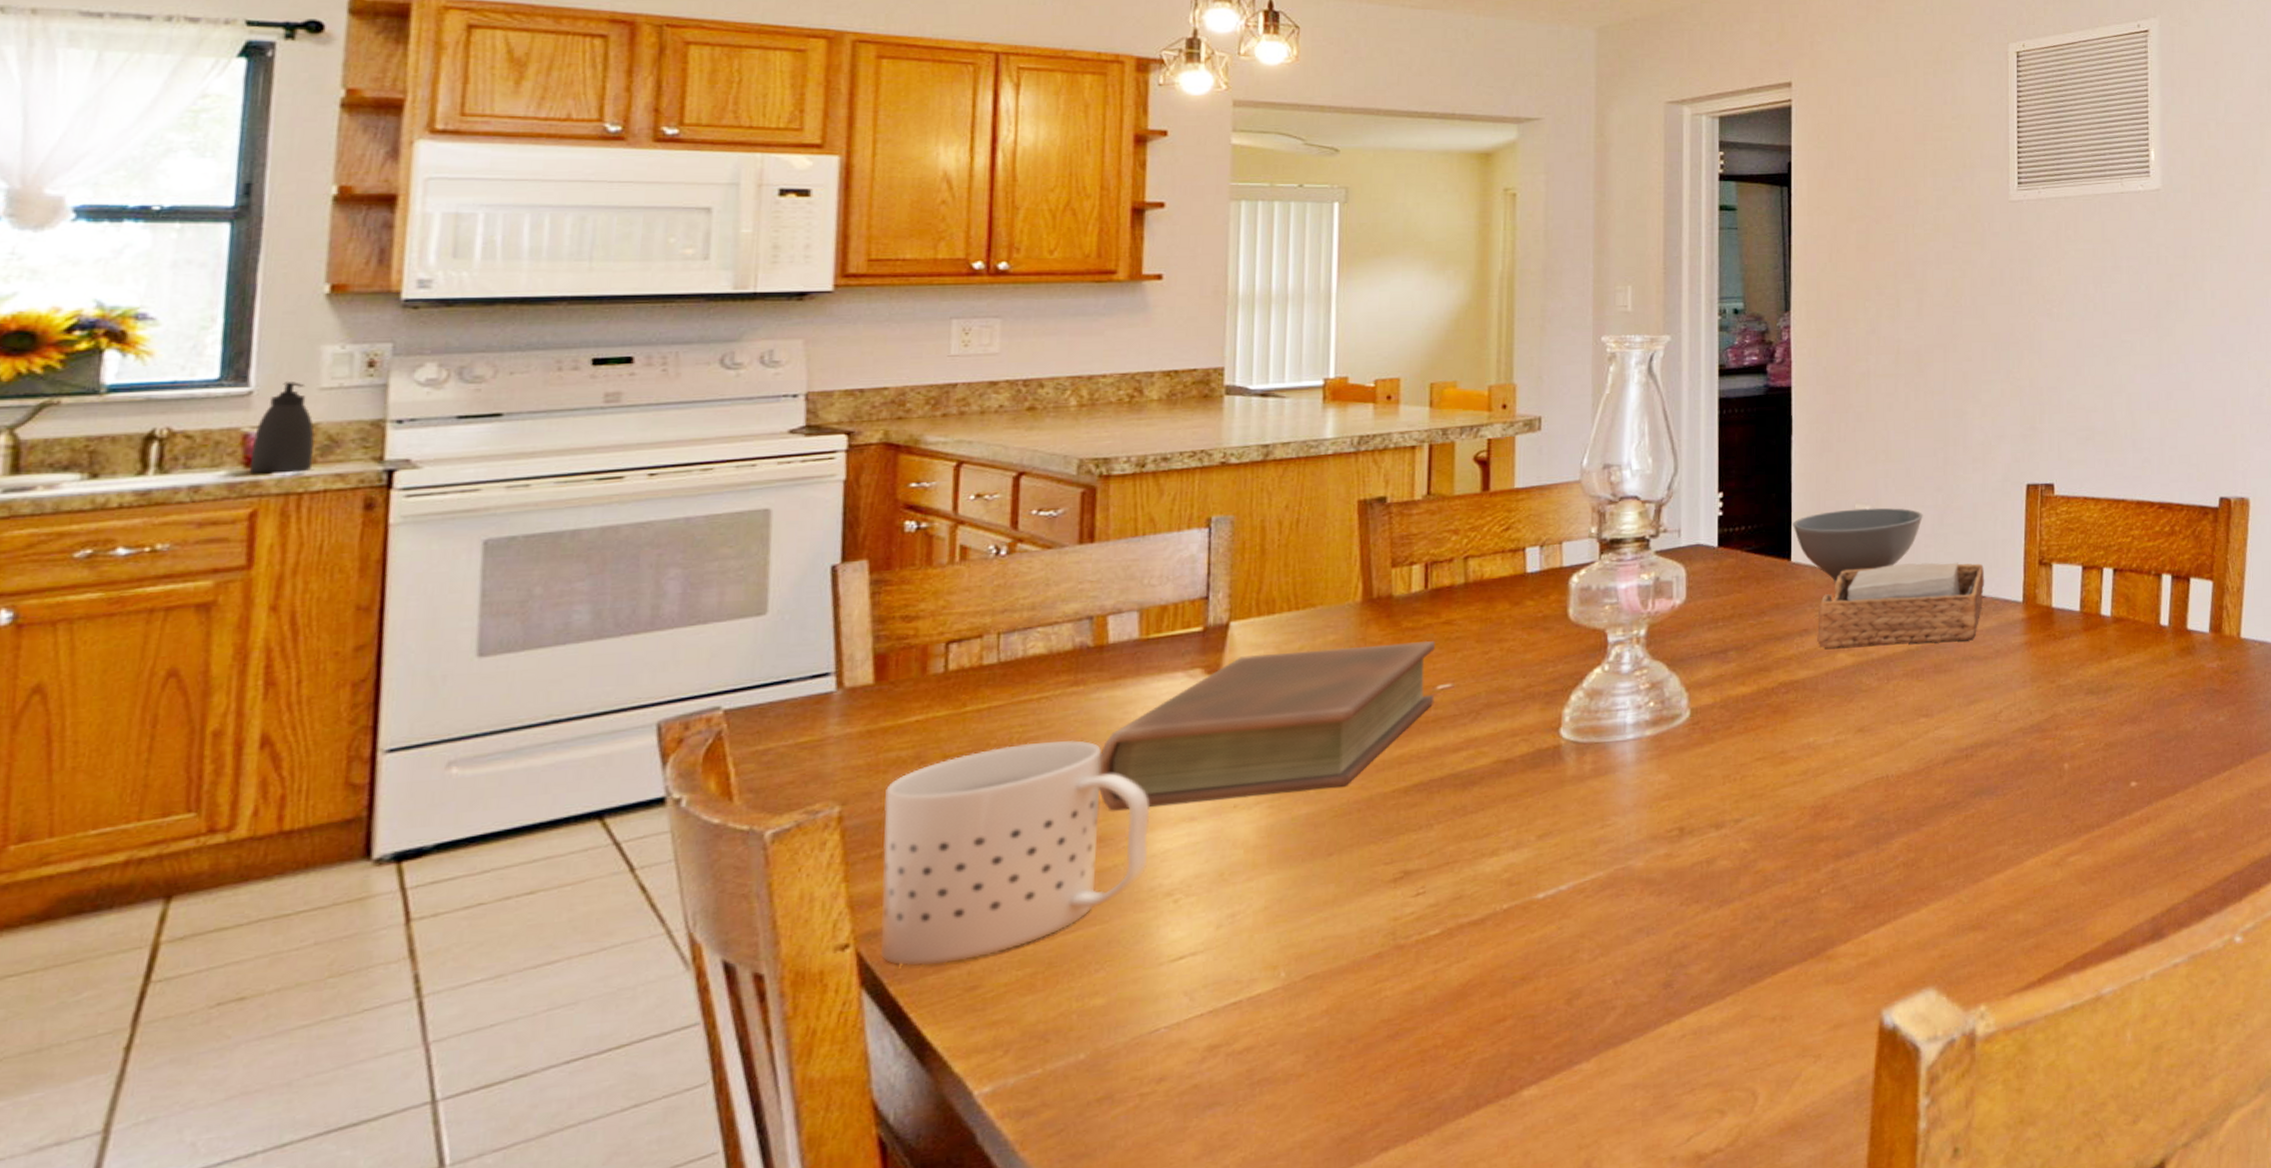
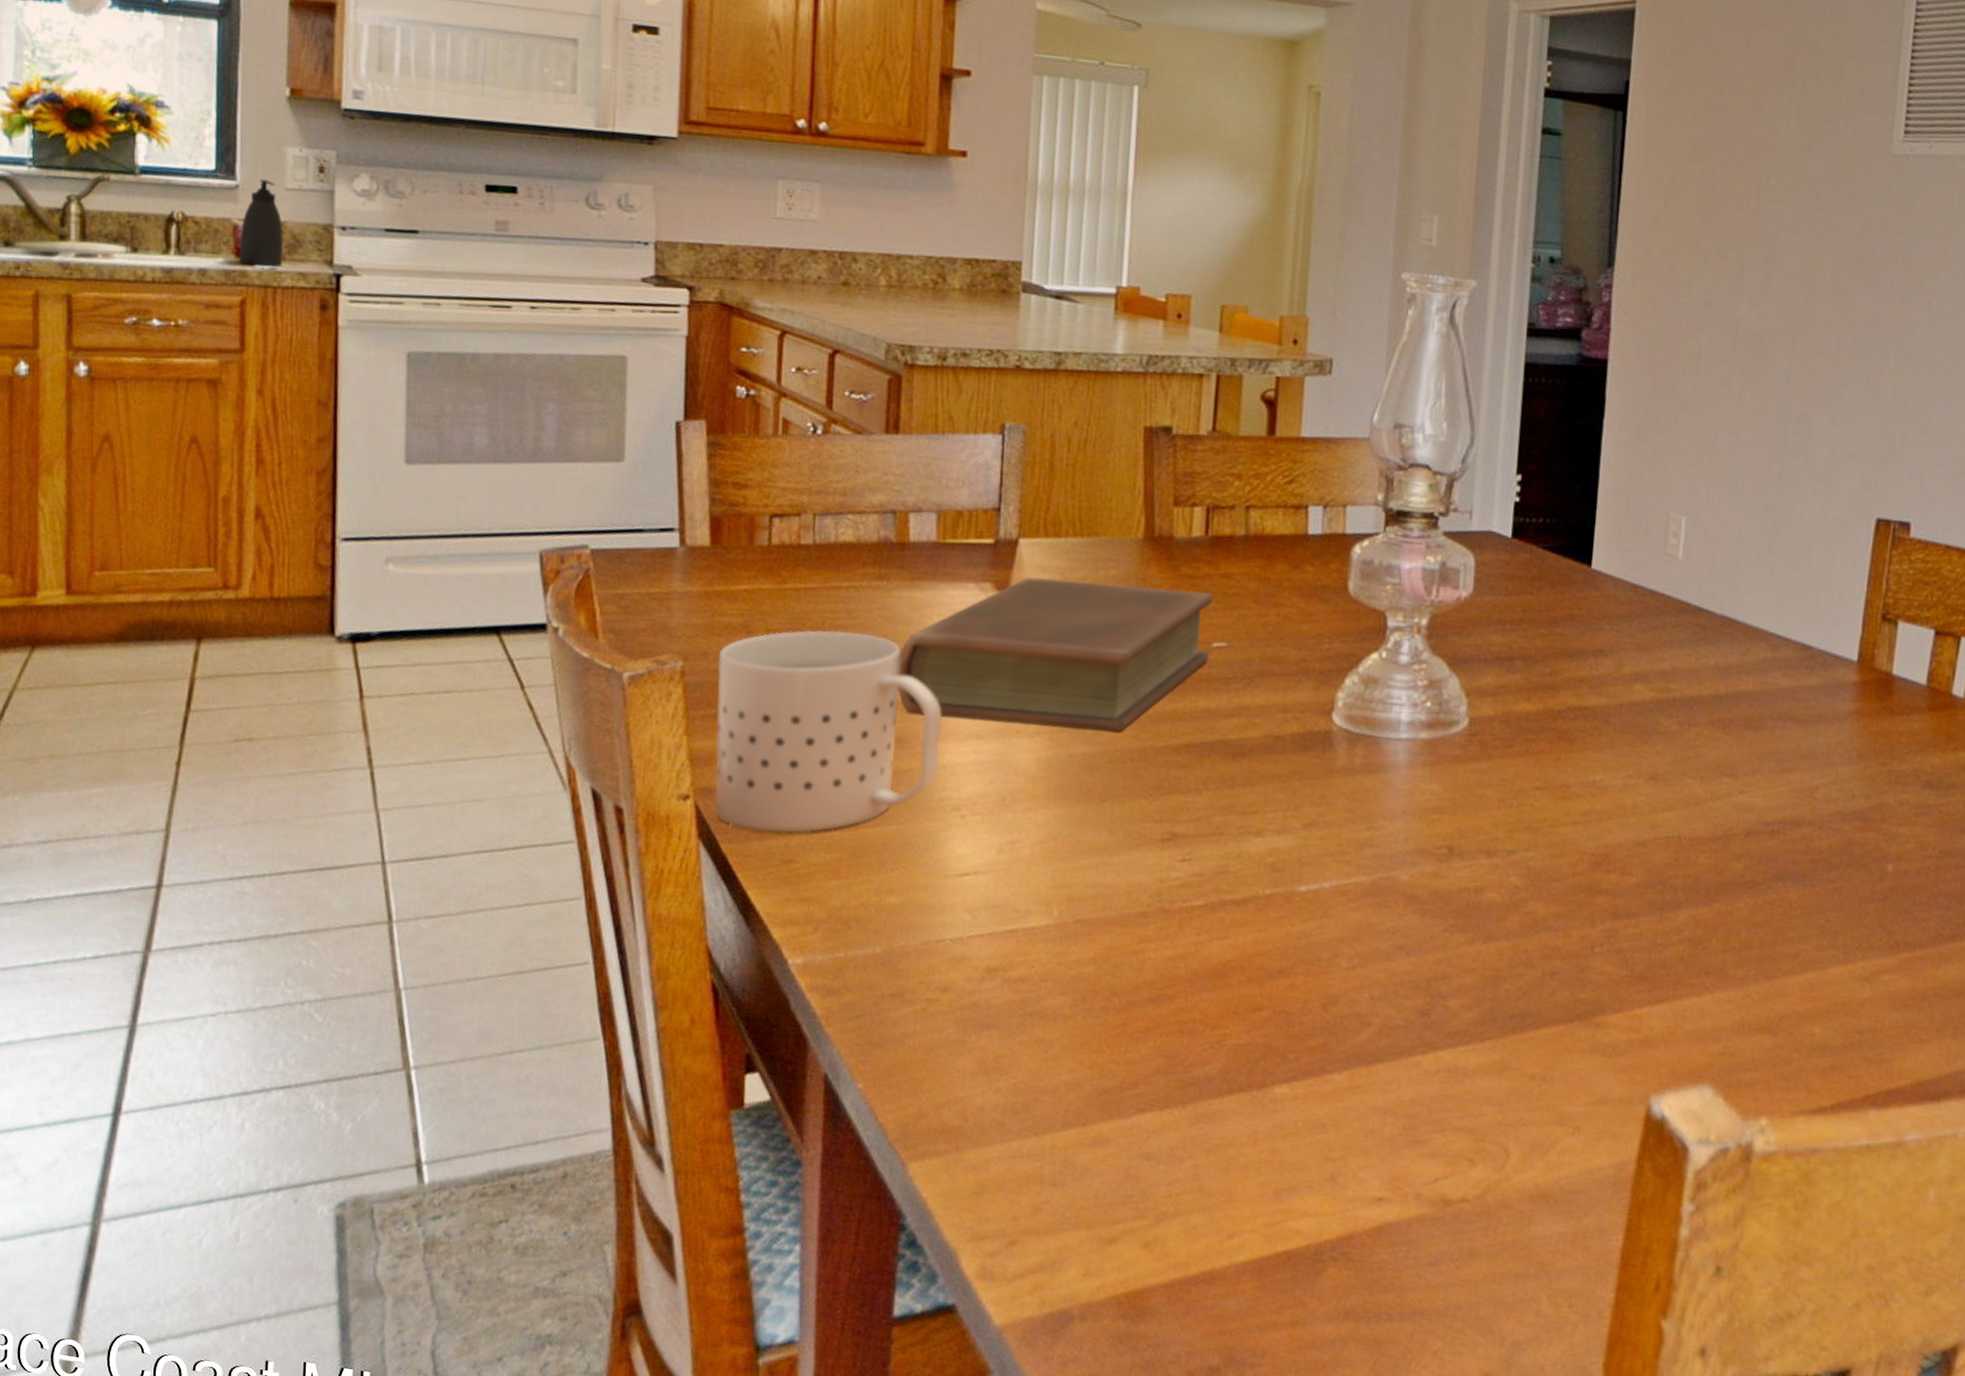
bowl: present [1793,507,1923,584] -> none [1596,516,1748,603]
napkin holder: present [1817,562,1985,648] -> none [1613,588,1815,696]

